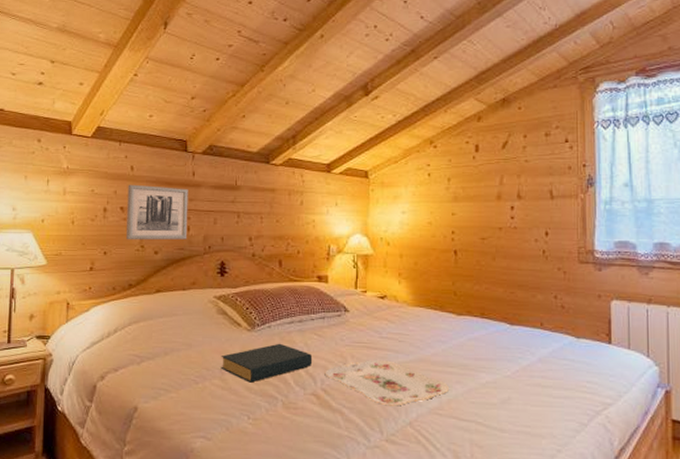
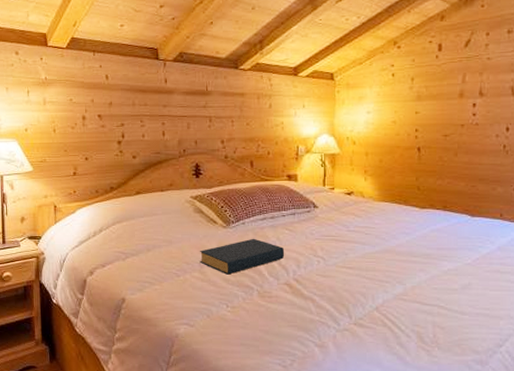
wall art: present [126,184,188,240] -> none [104,92,163,146]
serving tray: present [326,360,450,406] -> none [297,252,414,293]

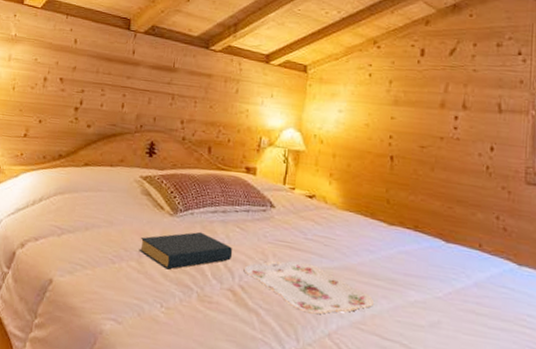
serving tray: none [297,252,414,293] -> present [245,261,375,314]

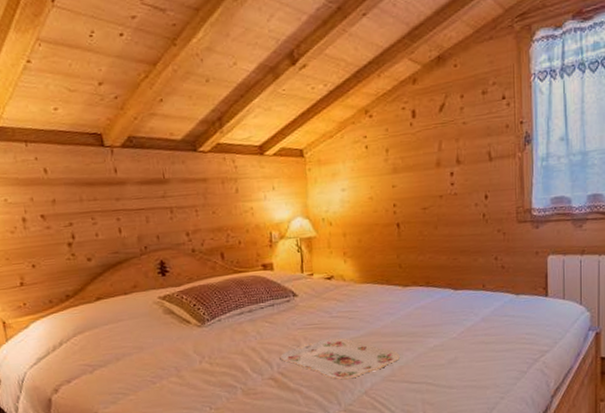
hardback book: present [139,231,233,270] -> none [174,335,267,376]

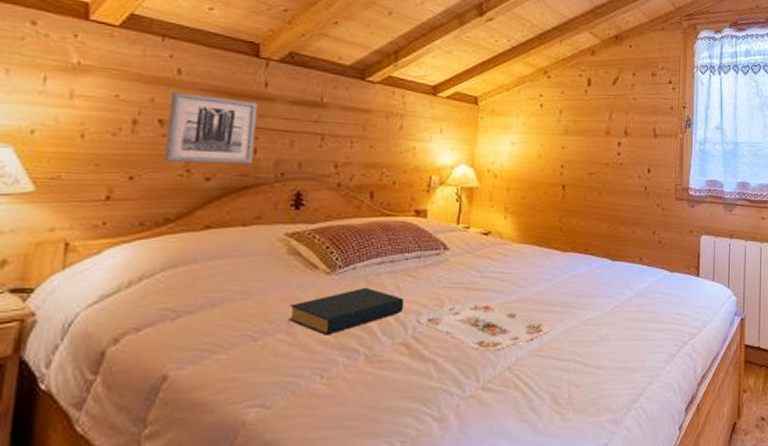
wall art: none [44,187,120,250] -> present [165,91,258,164]
hardback book: none [174,335,267,376] -> present [288,287,405,335]

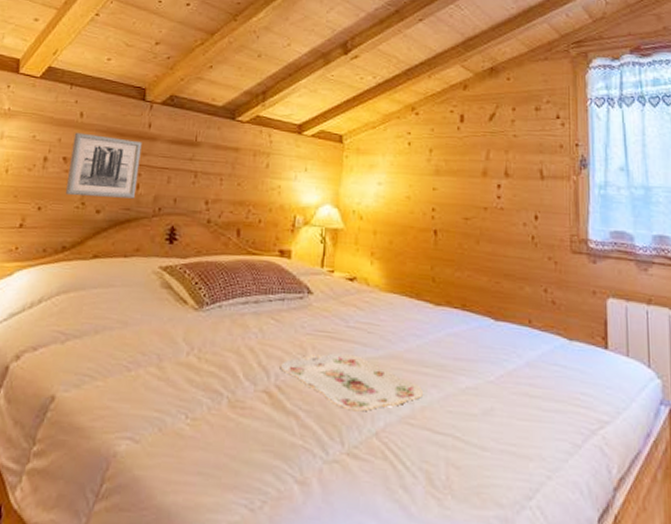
hardback book: present [288,287,405,335] -> none [159,326,268,373]

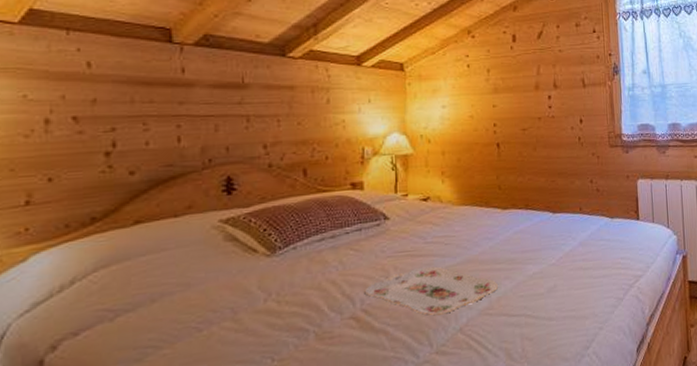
wall art: present [66,132,142,199] -> none [83,86,178,160]

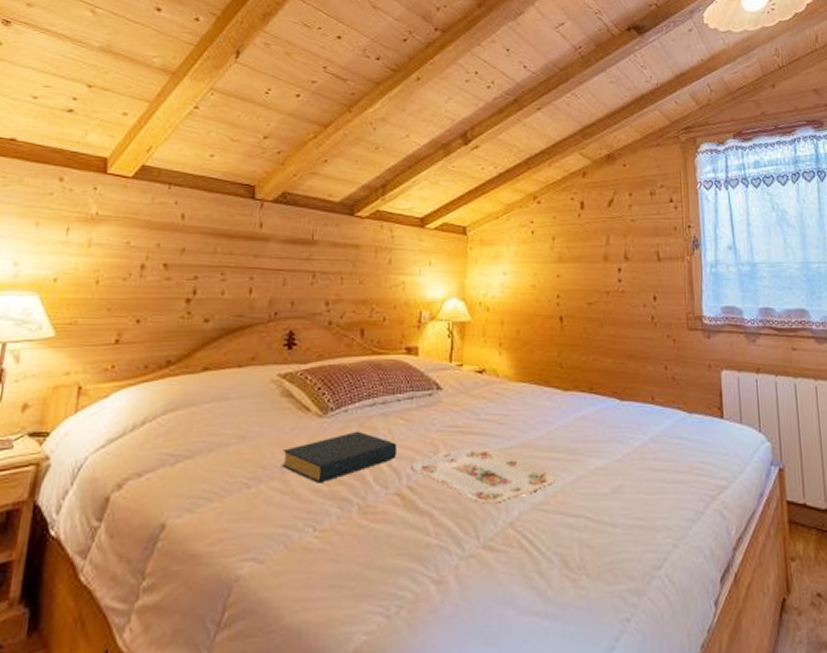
hardback book: none [232,265,350,318] -> present [281,431,398,483]

